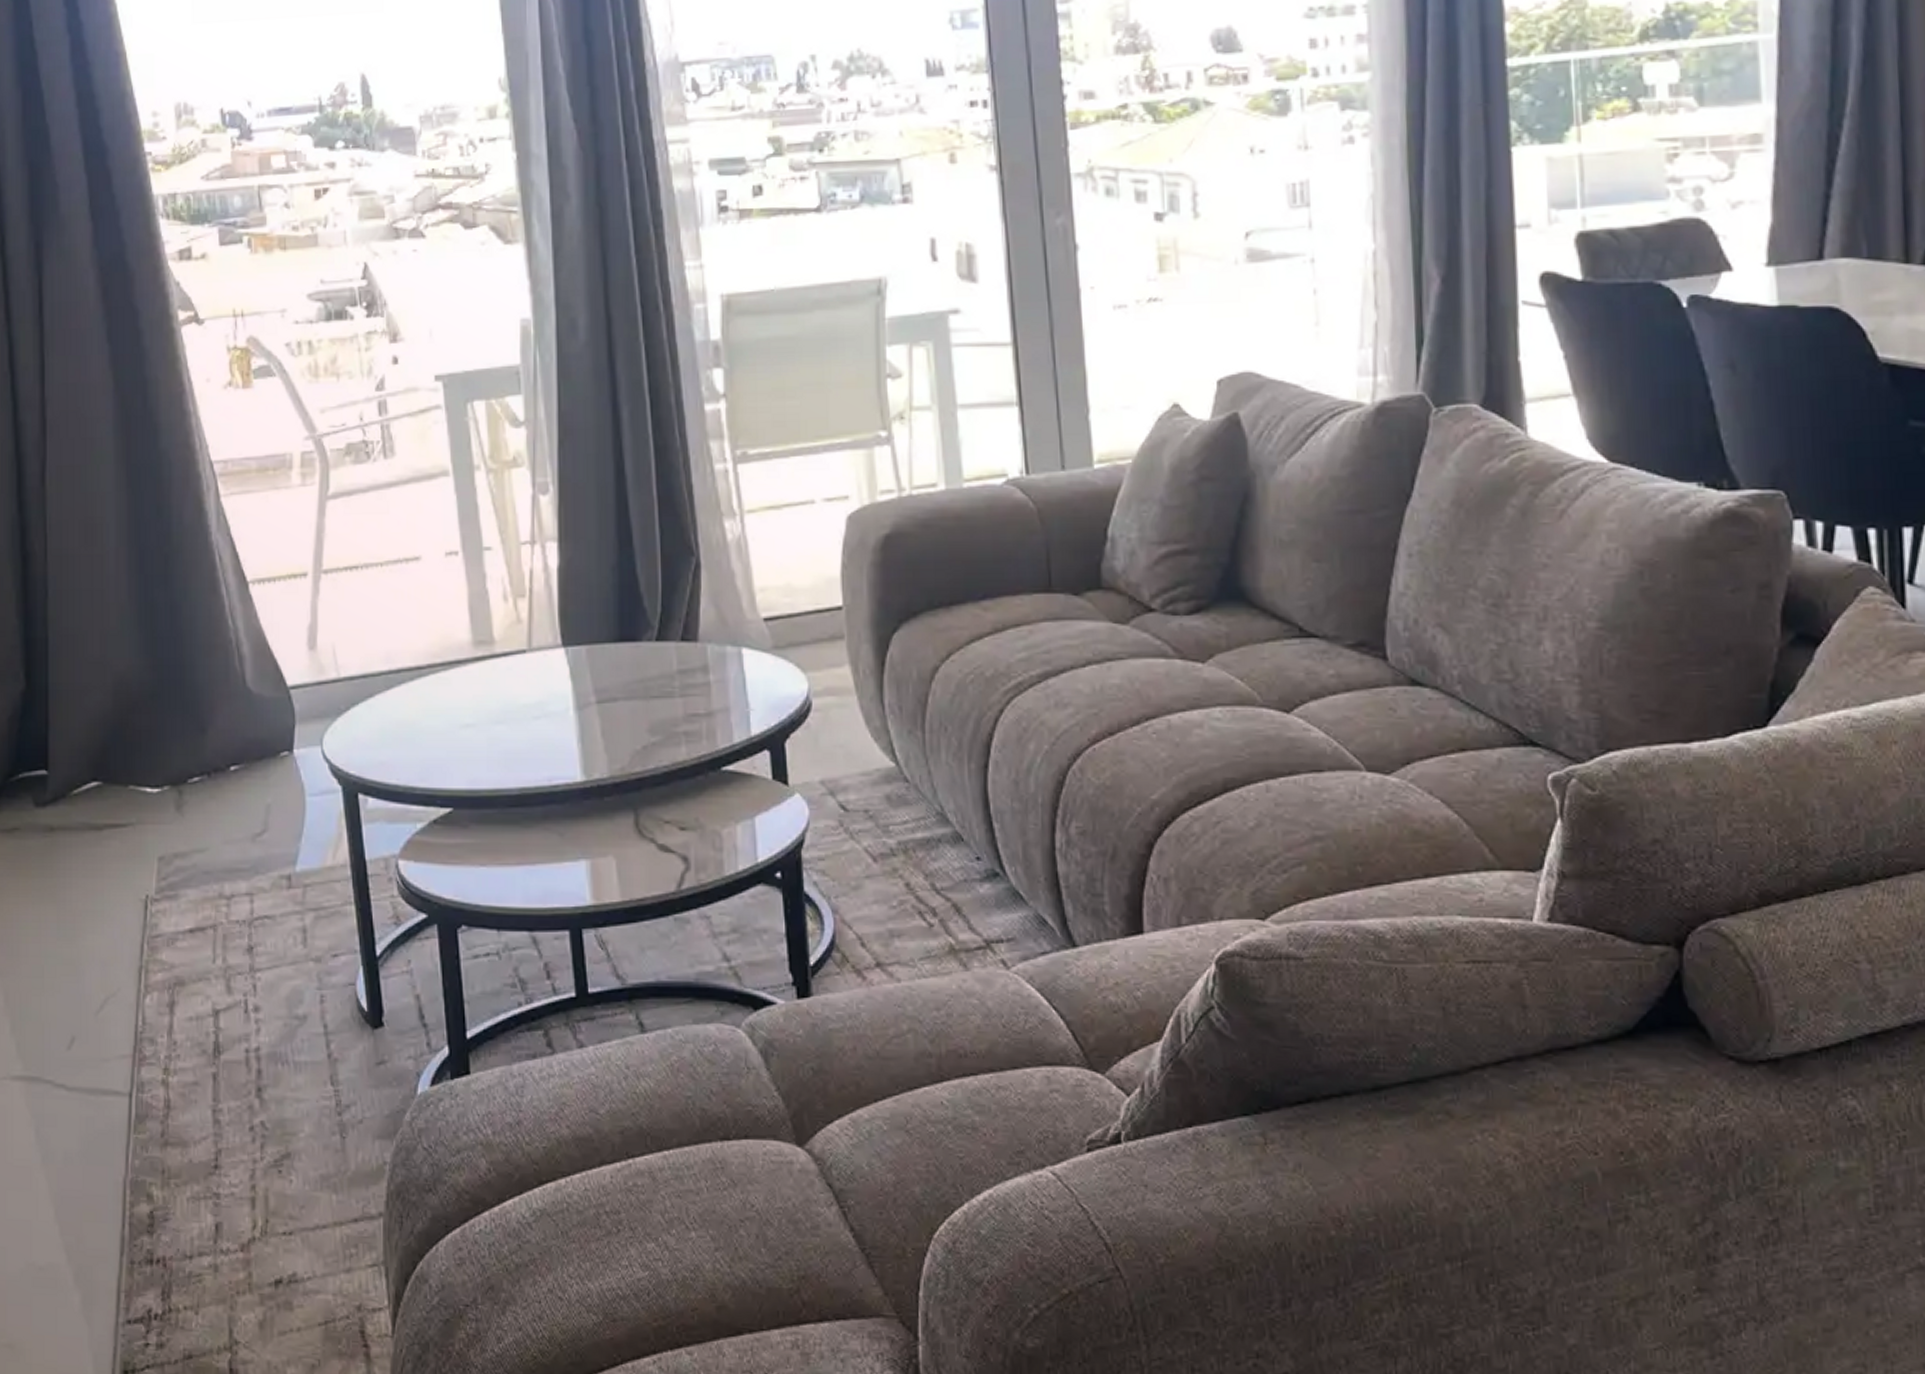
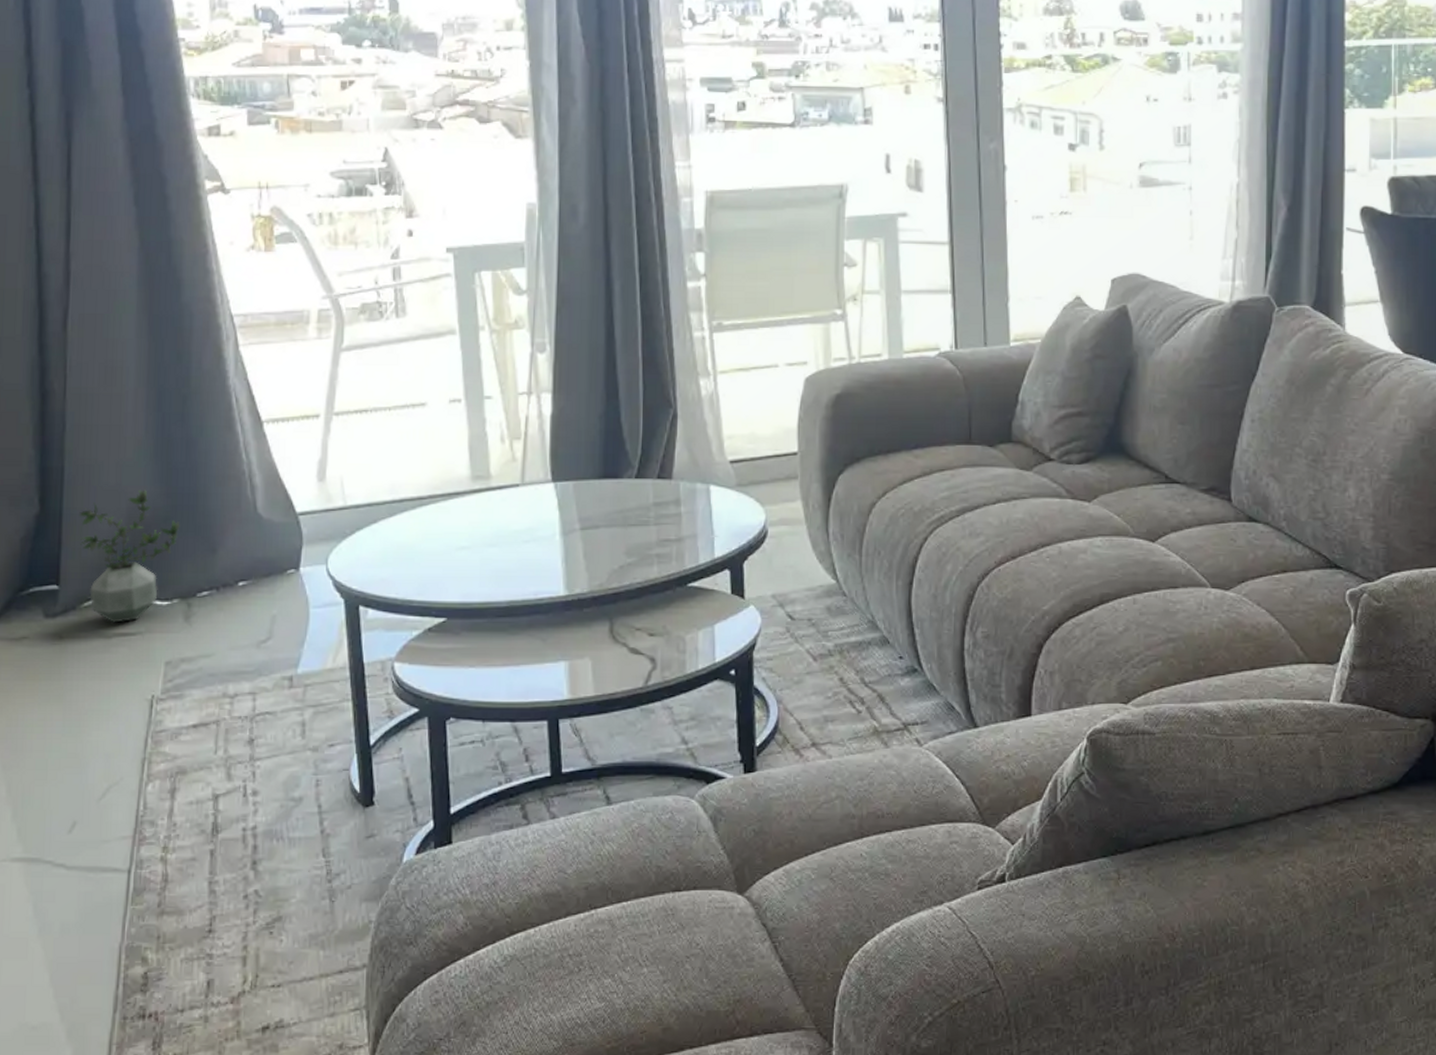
potted plant: none [65,662,168,813] -> present [79,489,180,623]

